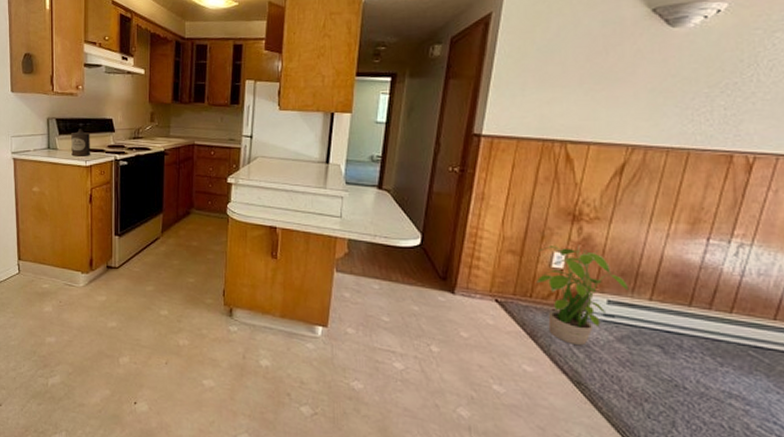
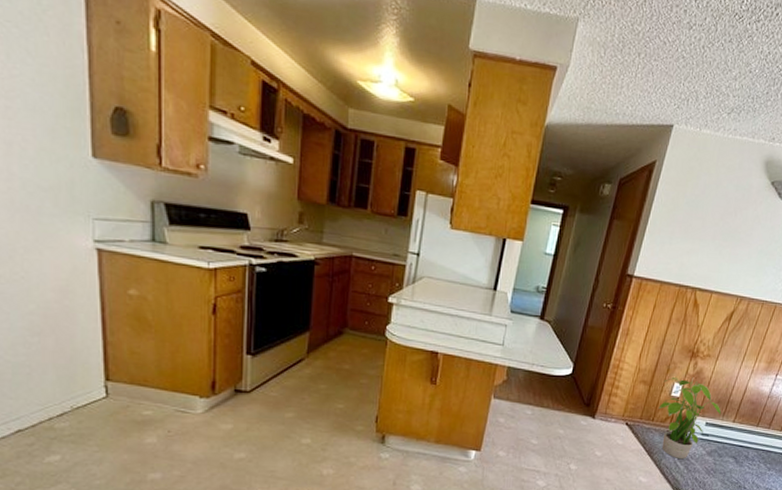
canister: present [71,129,90,157] -> none [188,220,215,257]

